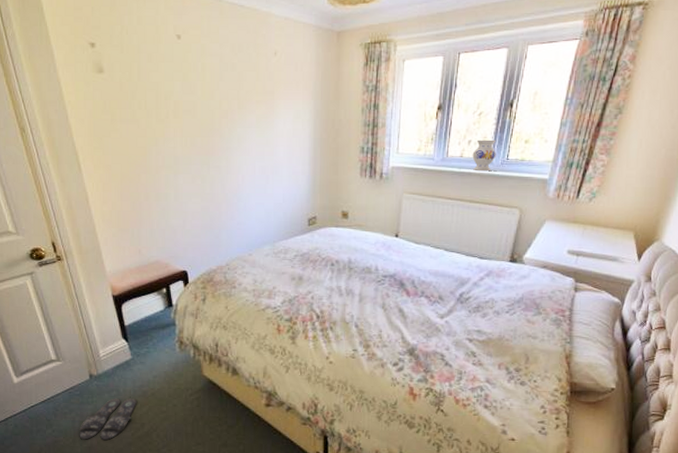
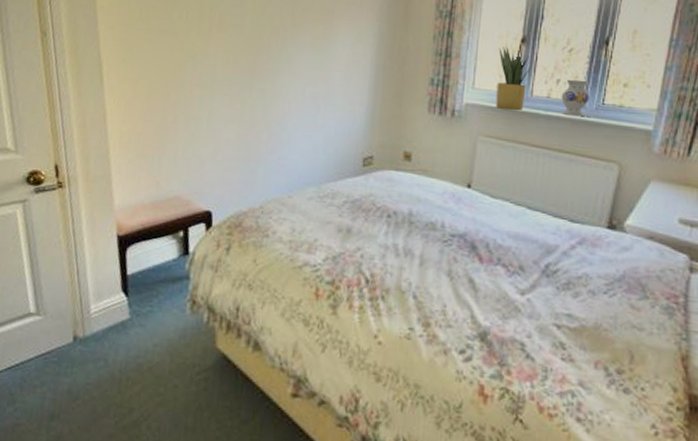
slippers: present [79,398,137,441] -> none [47,370,128,429]
planter: none [417,114,448,170] -> present [496,46,533,111]

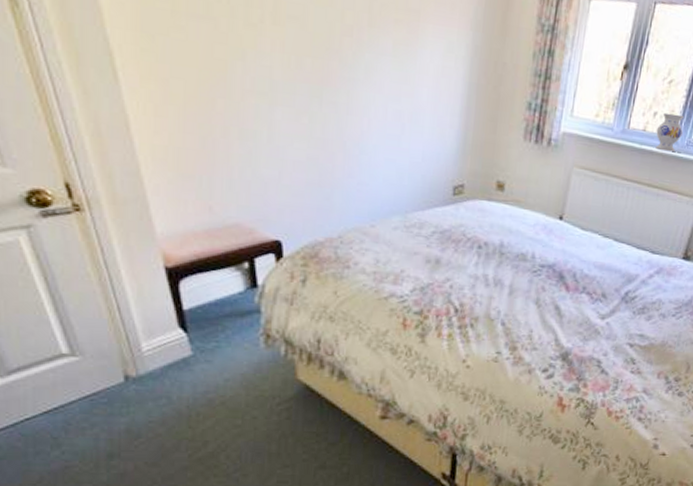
planter: present [496,46,533,111] -> none [592,72,633,144]

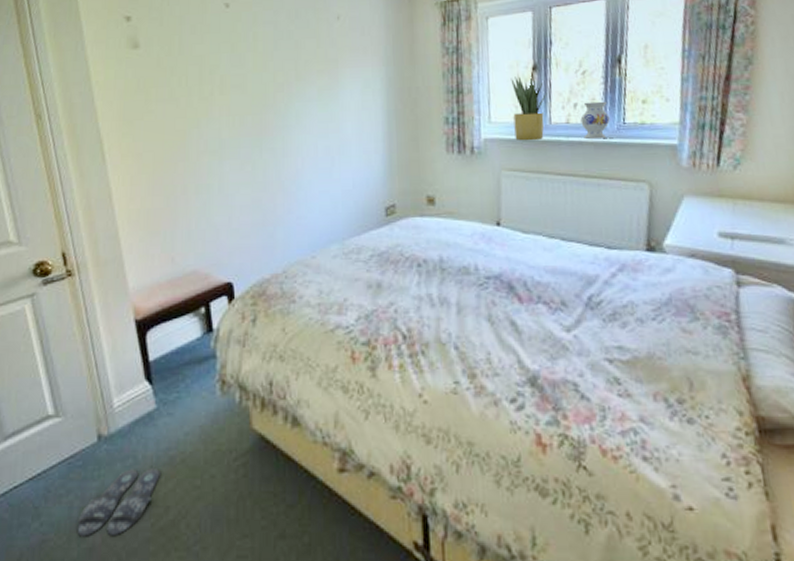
slippers: none [105,408,198,465] -> present [77,469,160,537]
planter: none [592,72,633,144] -> present [510,75,548,141]

